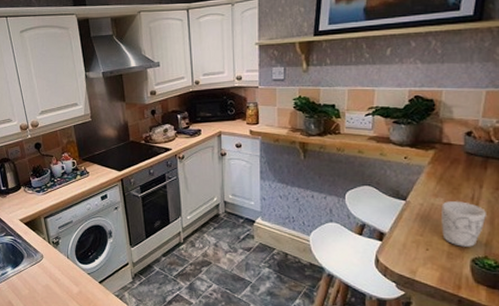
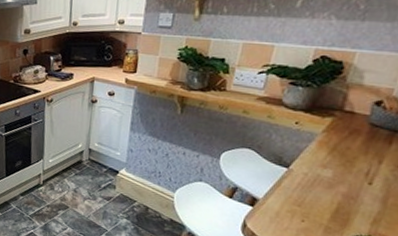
mug: present [441,201,486,247] -> none [323,173,381,224]

